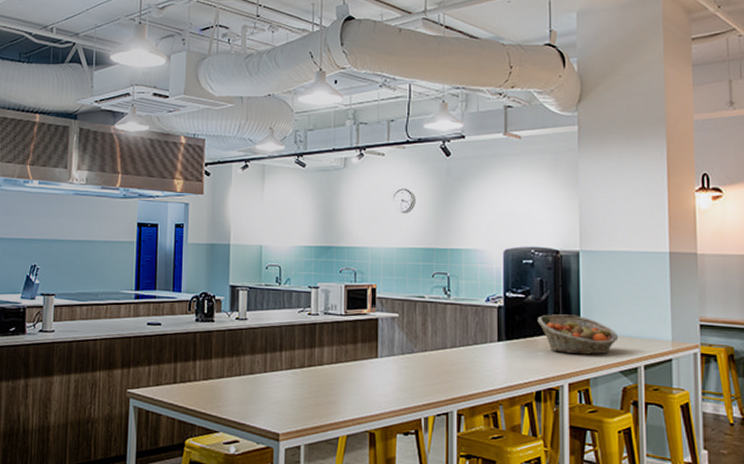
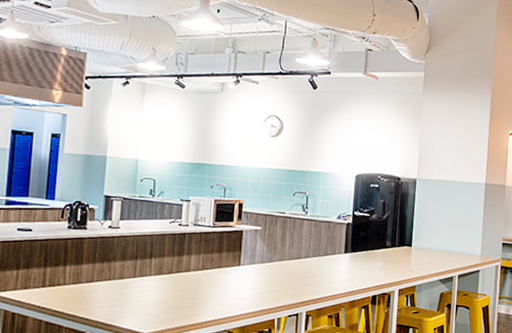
fruit basket: present [537,314,619,355] -> none [378,231,441,266]

